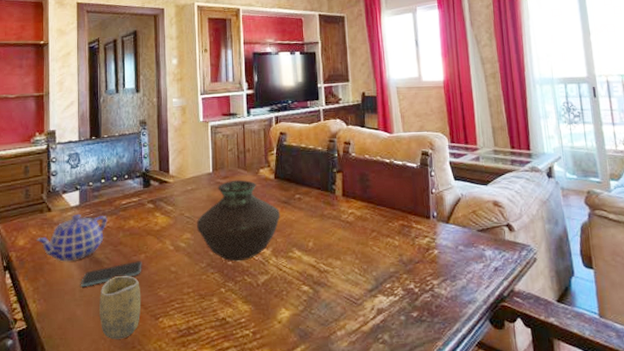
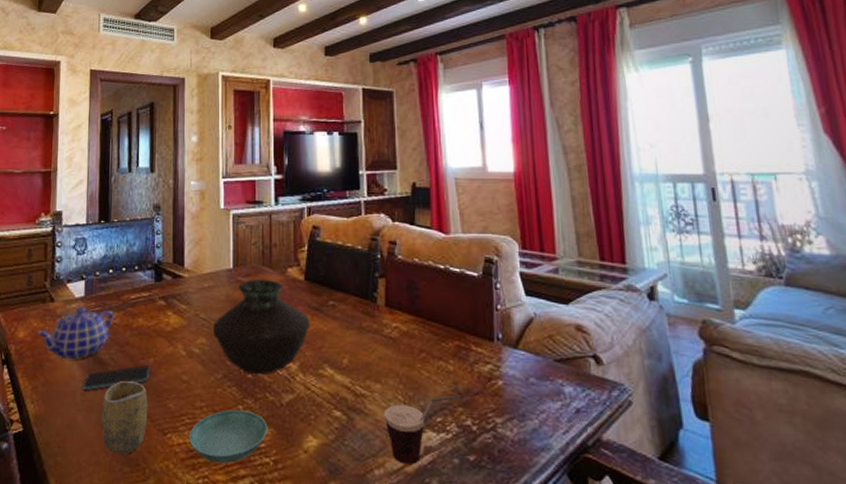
saucer: none [178,292,247,339] -> present [188,410,268,464]
cup: none [343,266,403,324] -> present [383,396,458,464]

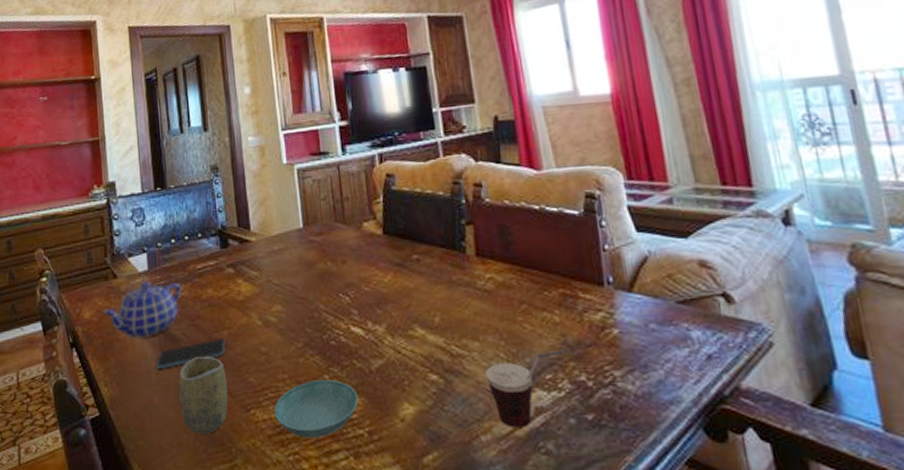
vase: present [213,279,311,375] -> none [288,236,395,341]

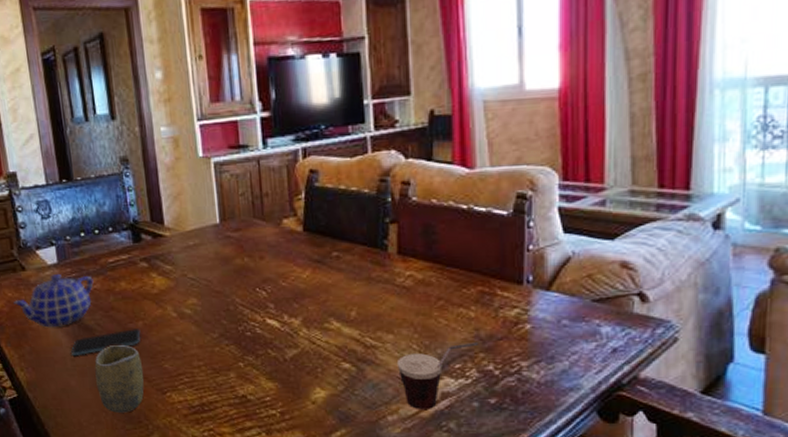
saucer: present [273,380,359,438] -> none [189,367,272,417]

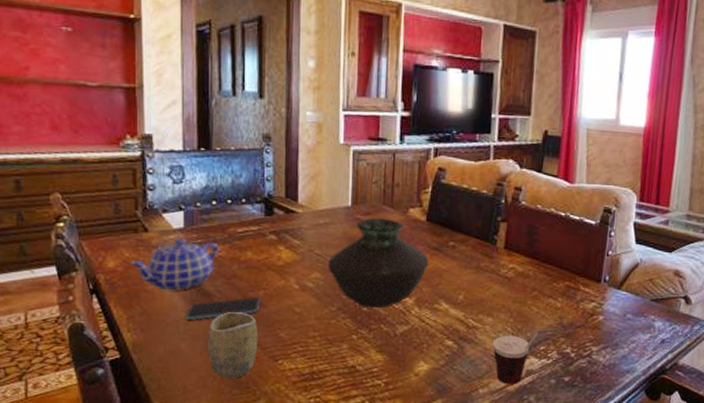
vase: none [204,232,313,332] -> present [328,217,429,309]

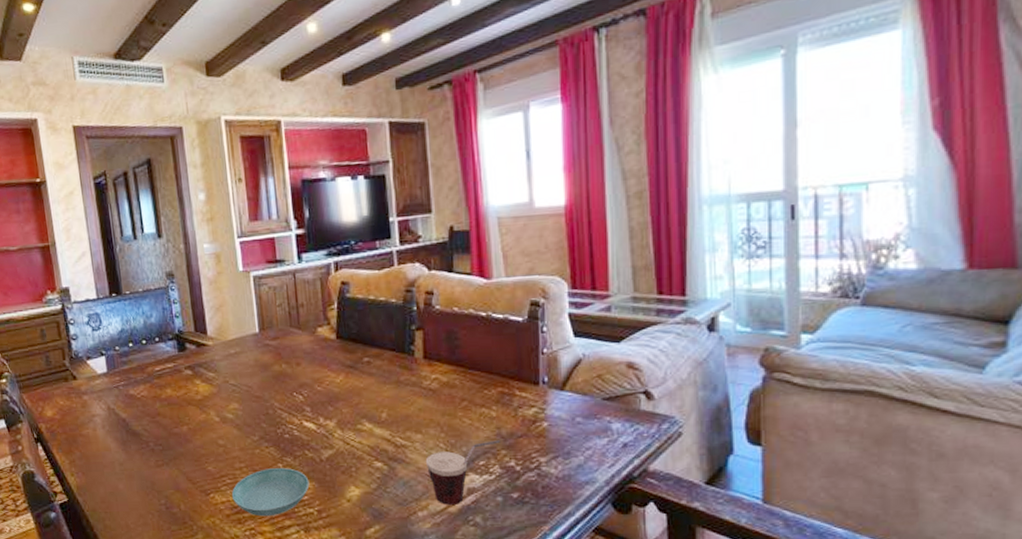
teapot: present [130,239,219,291] -> none [65,383,141,434]
smartphone: present [186,297,261,320] -> none [120,433,186,460]
cup: present [208,311,258,378] -> none [141,448,189,514]
saucer: none [300,339,381,386] -> present [231,468,310,517]
vase: present [328,217,429,309] -> none [244,340,346,435]

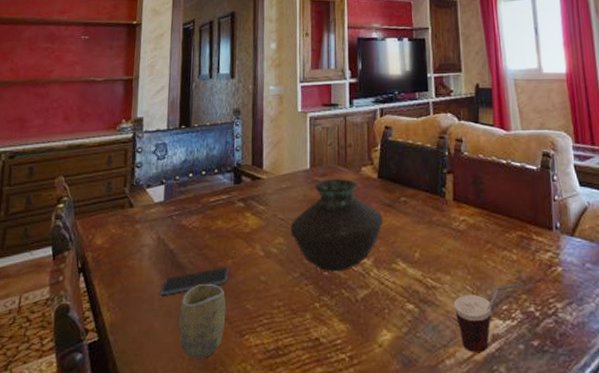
smartphone: none [120,433,186,460] -> present [161,267,229,294]
cup: none [141,448,189,514] -> present [179,283,226,358]
saucer: present [231,468,310,517] -> none [266,308,344,363]
vase: none [244,340,346,435] -> present [291,178,384,272]

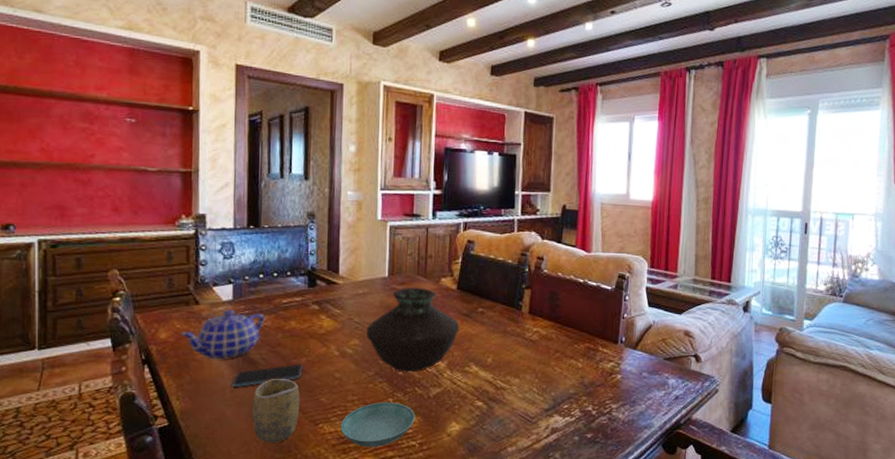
teapot: none [115,212,193,265] -> present [181,310,265,360]
saucer: none [266,308,344,363] -> present [340,402,415,448]
cup: present [453,284,522,352] -> none [519,388,583,442]

